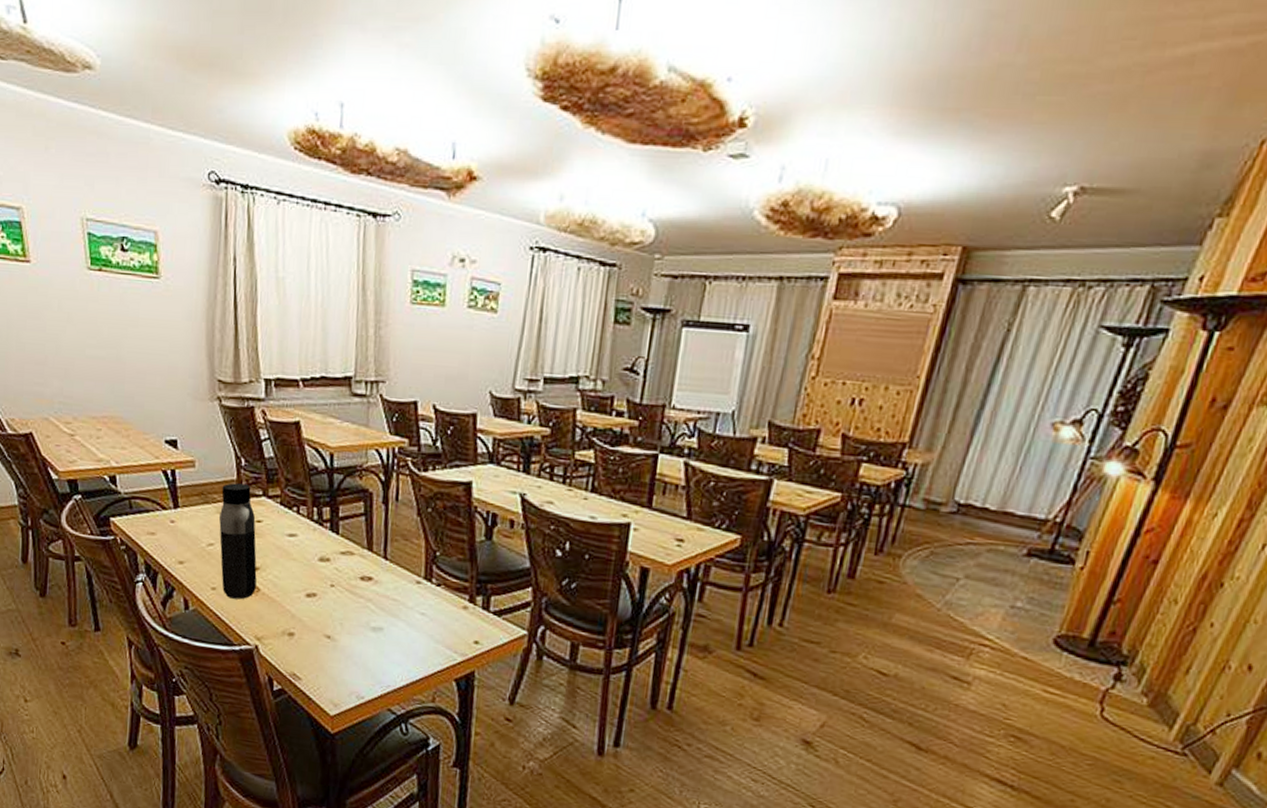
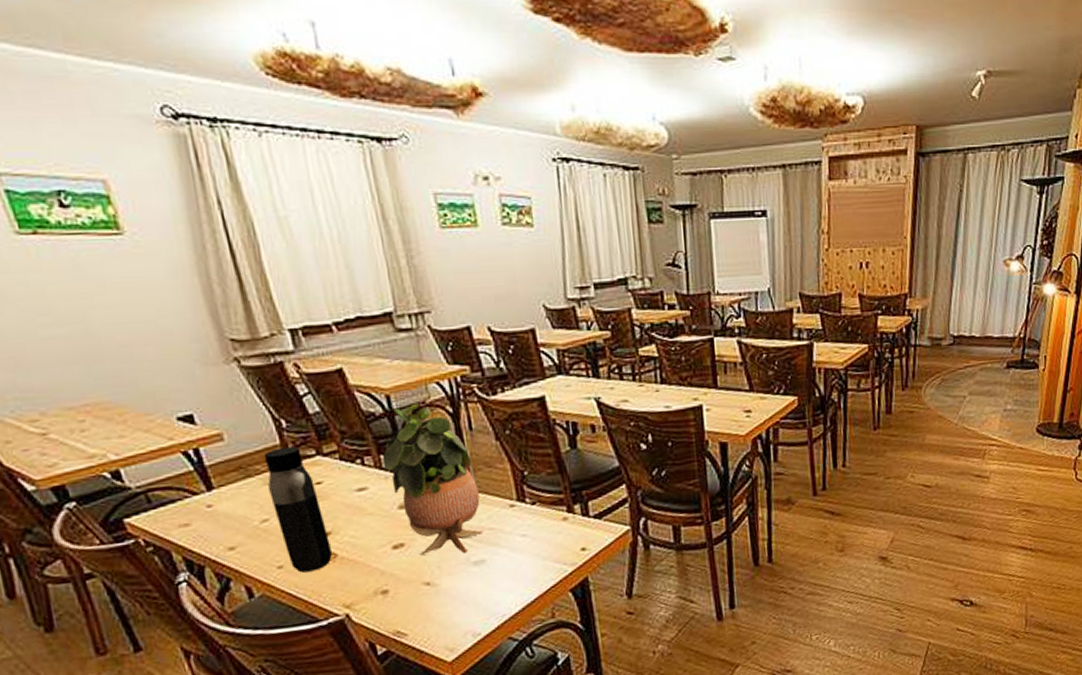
potted plant: none [314,465,392,617] -> present [382,403,482,555]

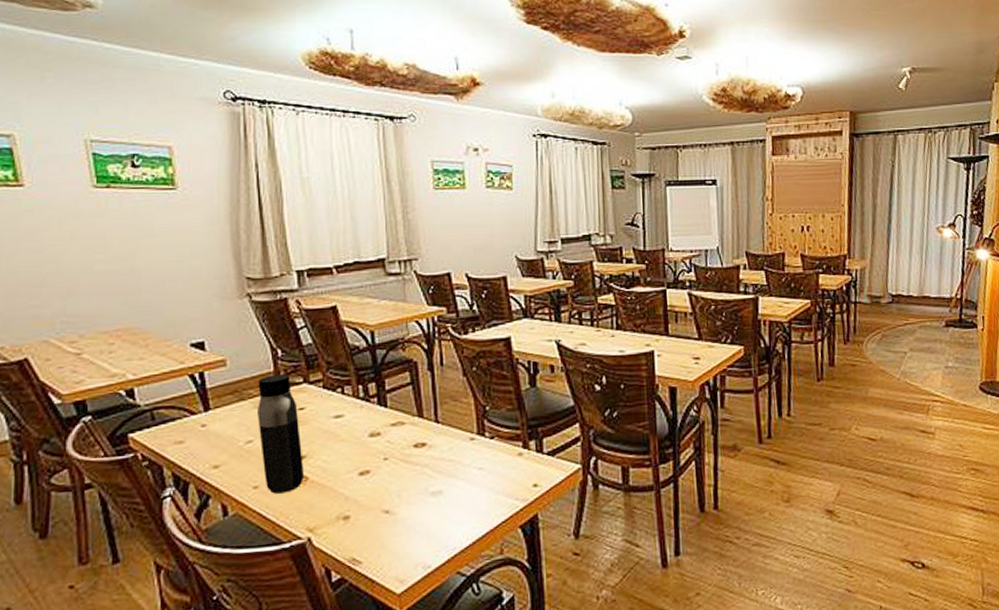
potted plant: present [382,403,482,555] -> none [360,339,443,484]

